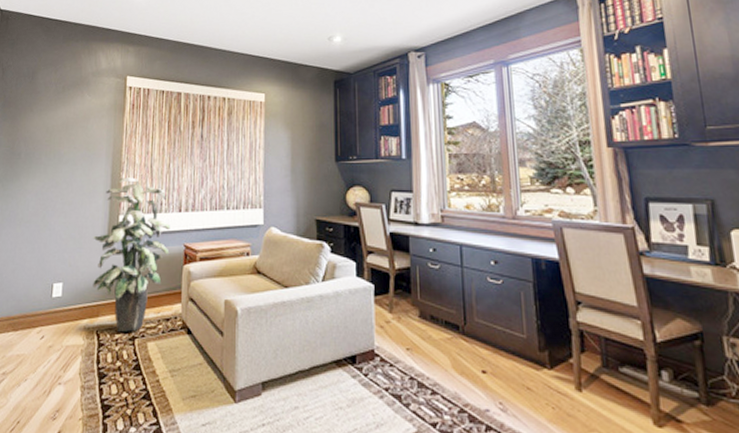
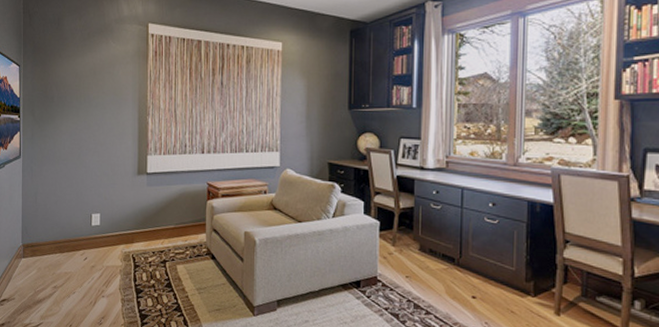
indoor plant: present [92,177,171,332] -> none [125,121,194,256]

